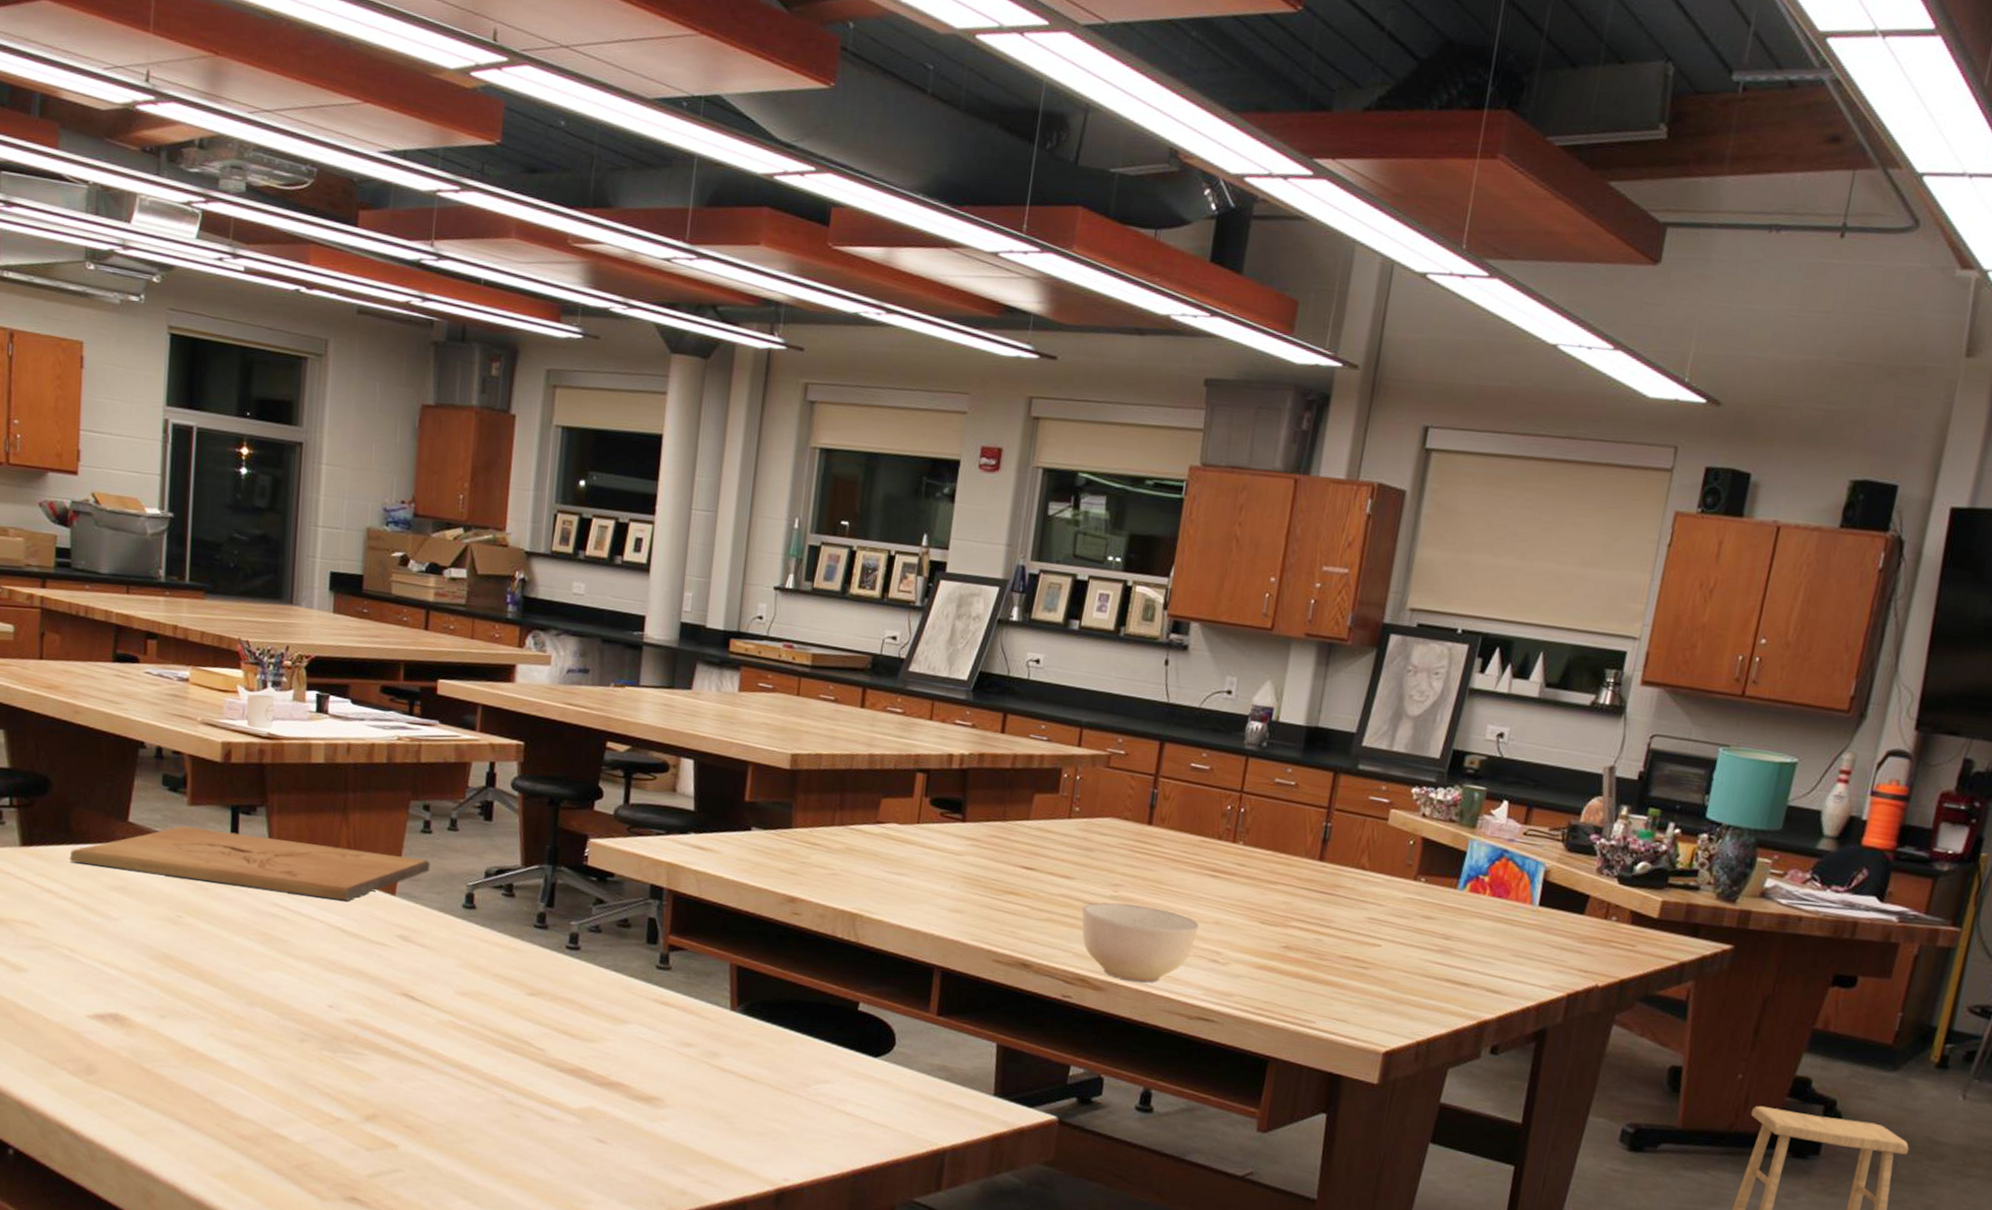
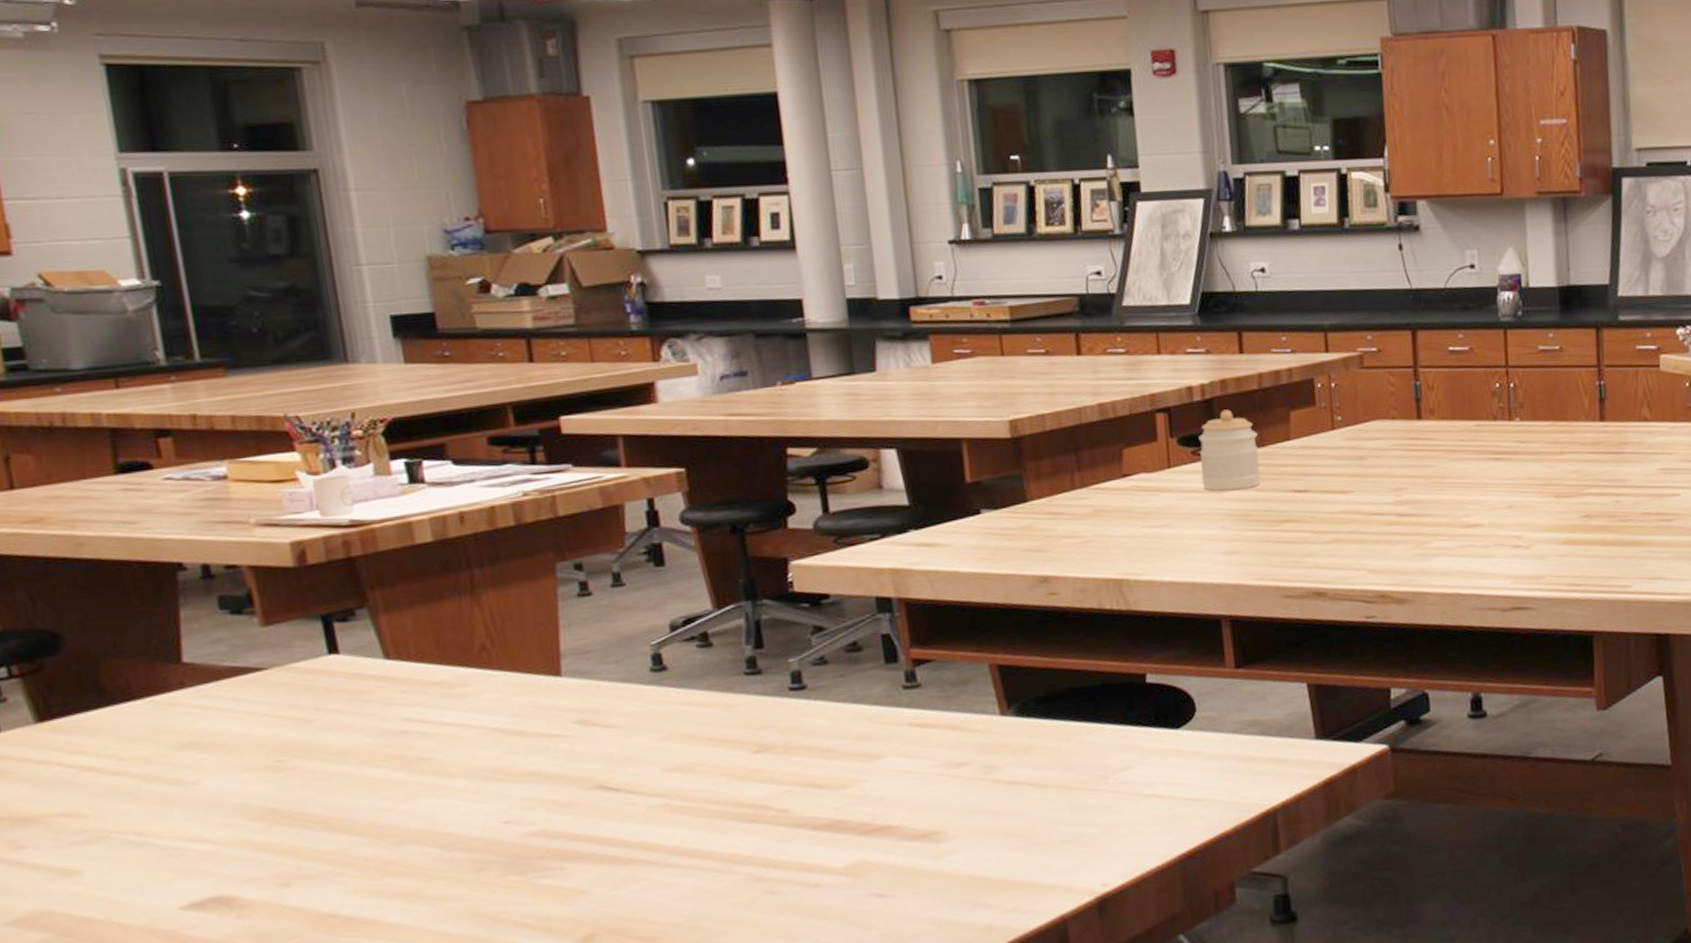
cutting board: present [70,825,430,901] -> none [109,627,599,727]
jar: none [943,781,1002,857] -> present [1199,409,1261,492]
bowl: present [1081,902,1199,982] -> none [1367,504,1493,586]

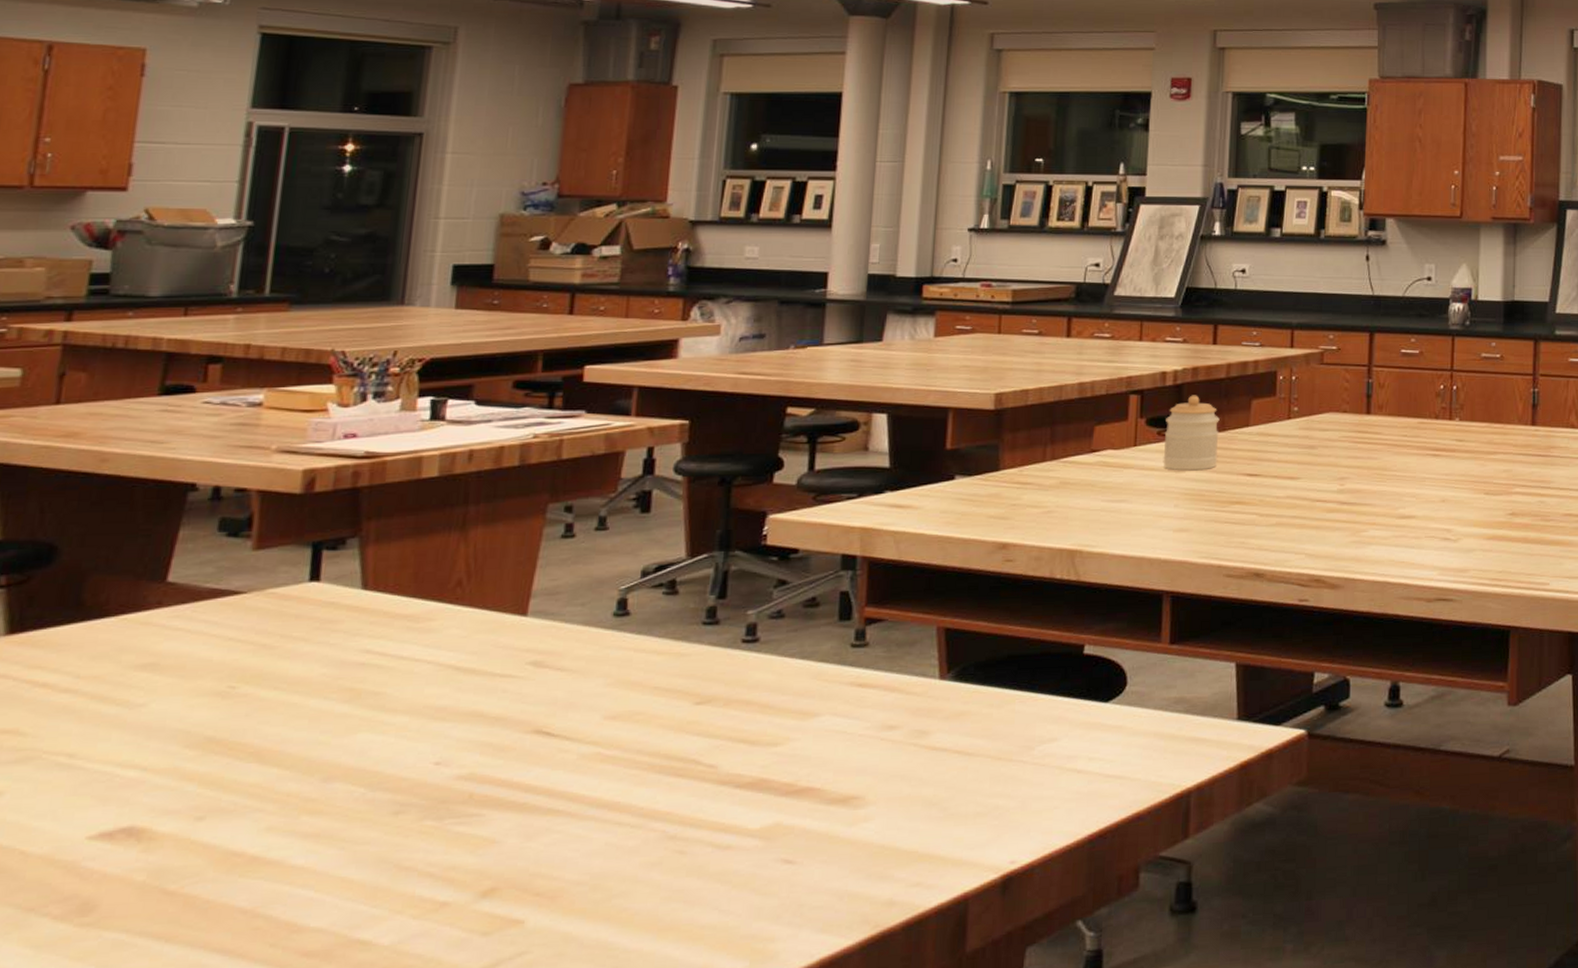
mug: present [312,475,355,518] -> none [337,408,376,448]

